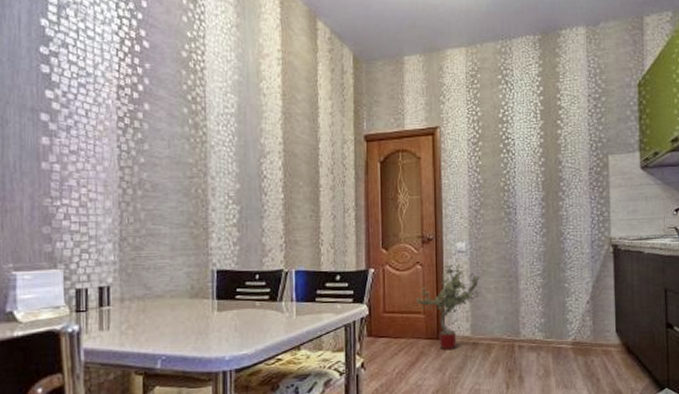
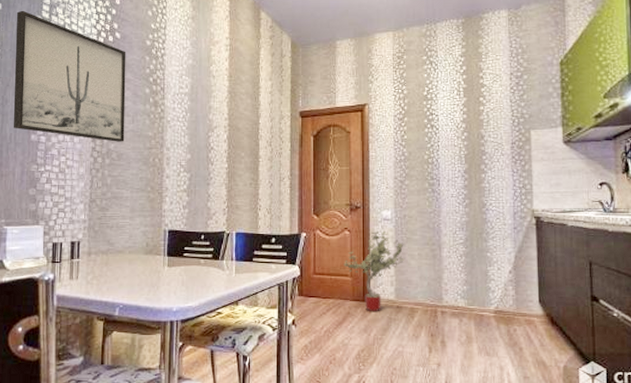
wall art: none [14,11,160,170] -> present [13,10,126,142]

